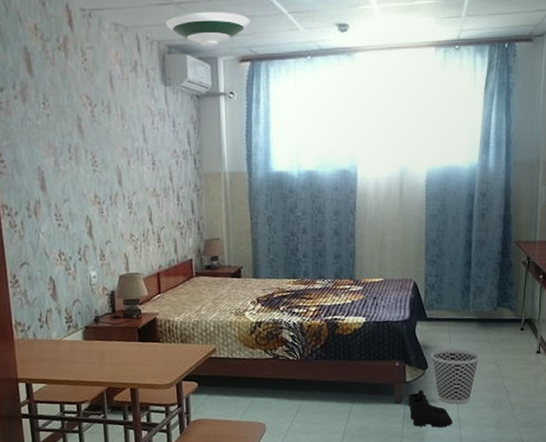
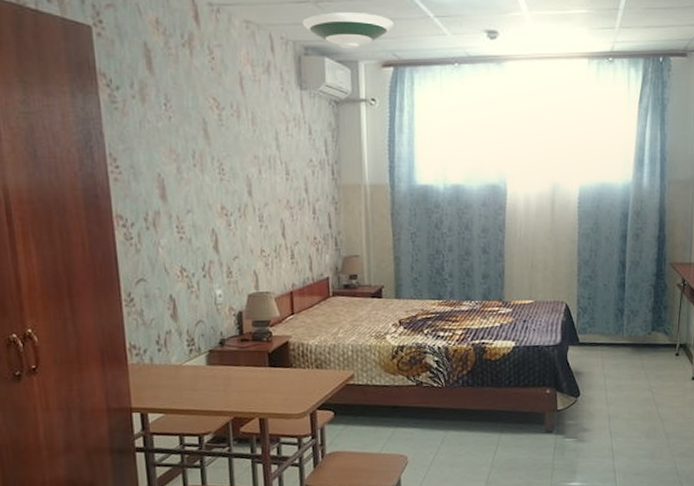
boots: present [407,390,453,428] -> none [558,419,606,459]
wastebasket: present [430,349,479,404] -> none [583,375,633,434]

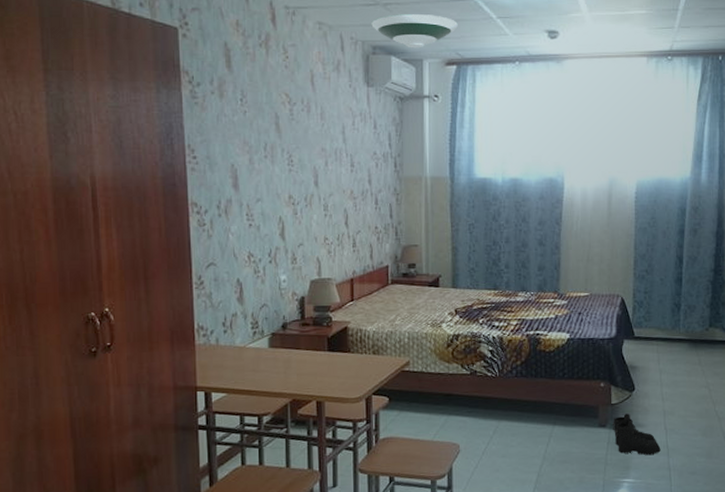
boots: none [558,419,606,459] -> present [612,414,661,456]

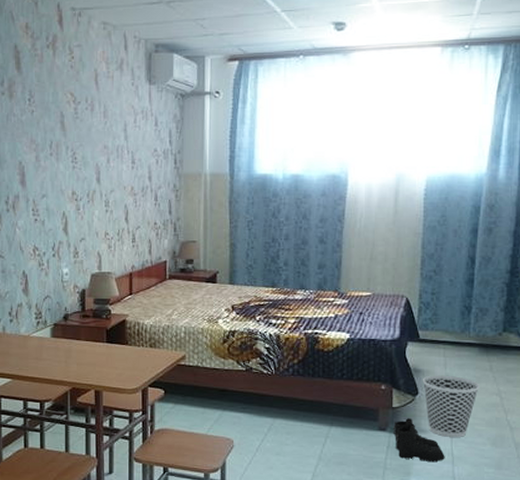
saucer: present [371,14,458,48] -> none [154,10,241,45]
wastebasket: none [638,370,690,430] -> present [422,375,479,437]

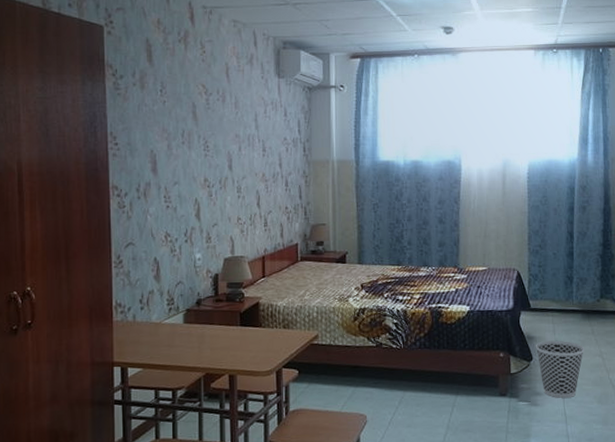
boots: present [392,418,445,463] -> none [512,383,559,423]

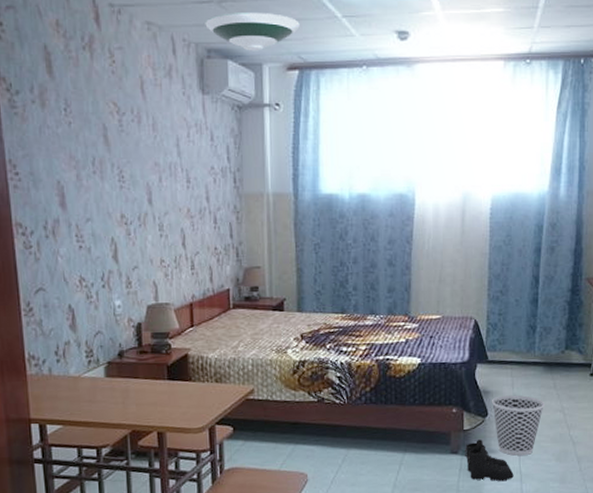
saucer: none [282,13,361,43] -> present [205,13,300,51]
boots: none [512,383,559,423] -> present [464,440,514,482]

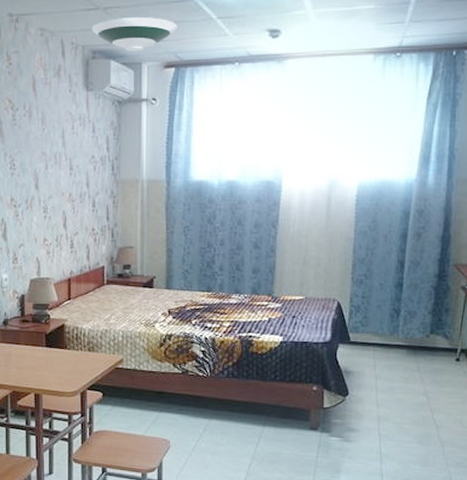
boots: present [464,440,514,482] -> none [323,418,374,460]
wastebasket: present [491,395,544,456] -> none [352,376,407,436]

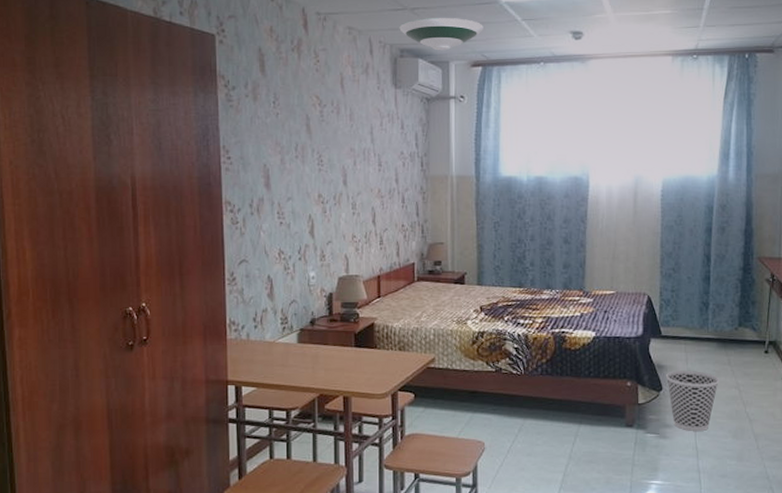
wastebasket: none [352,376,407,436] -> present [665,370,719,431]

